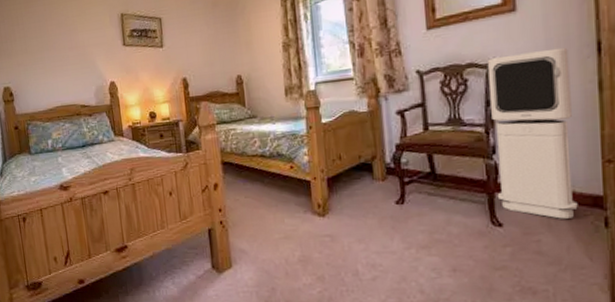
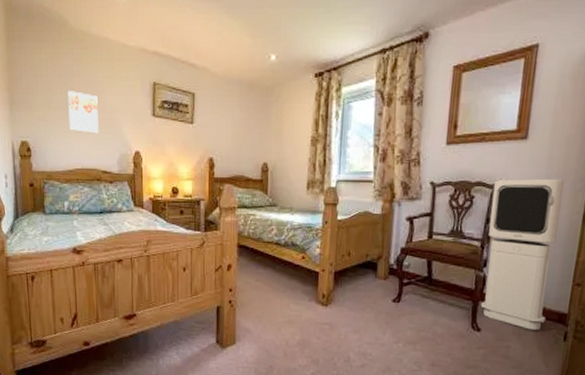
wall art: none [42,33,75,72] -> present [67,91,99,134]

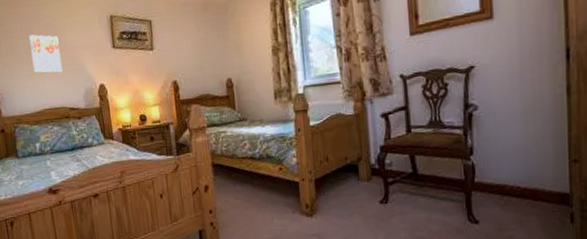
air purifier: present [480,178,565,330] -> none [465,53,547,216]

